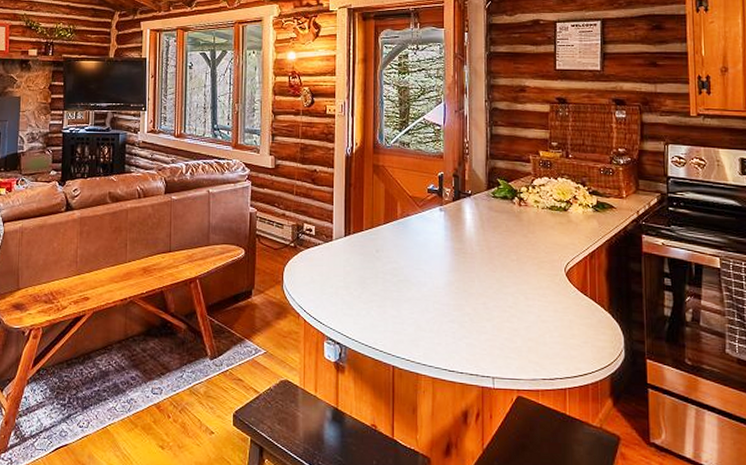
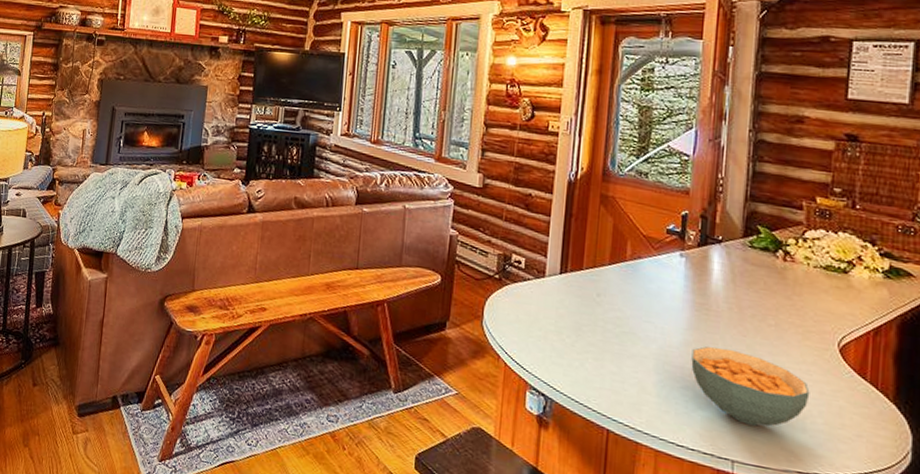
cereal bowl: none [455,283,547,346] -> present [691,346,810,427]

